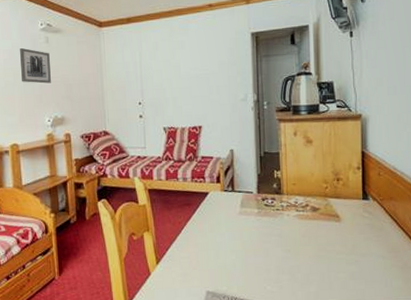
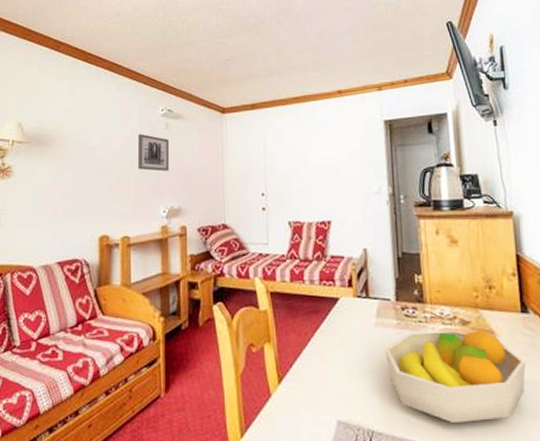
fruit bowl: none [247,215,364,289] -> present [385,330,526,424]

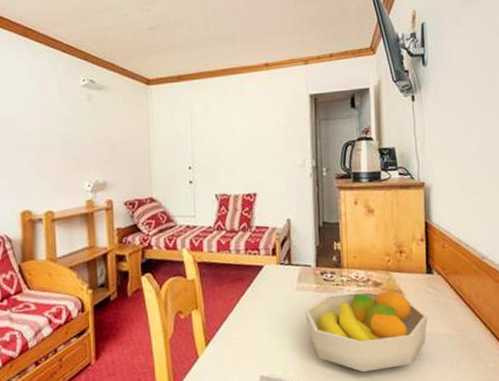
wall art: present [138,134,169,171] -> none [59,106,93,145]

